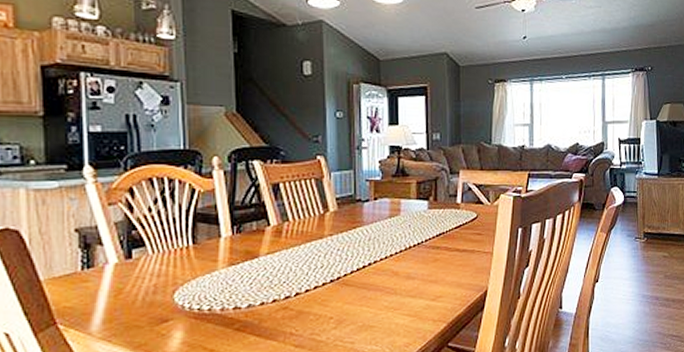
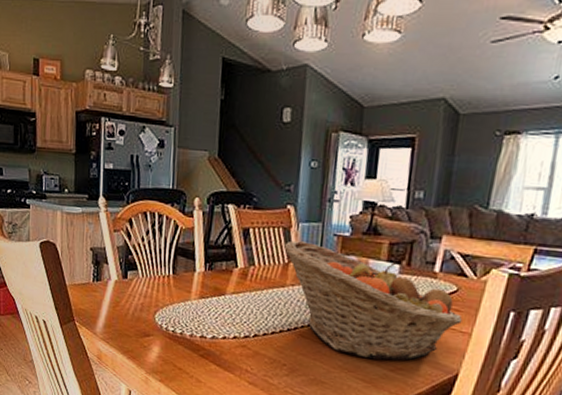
fruit basket: none [317,189,484,294] -> present [283,240,462,361]

